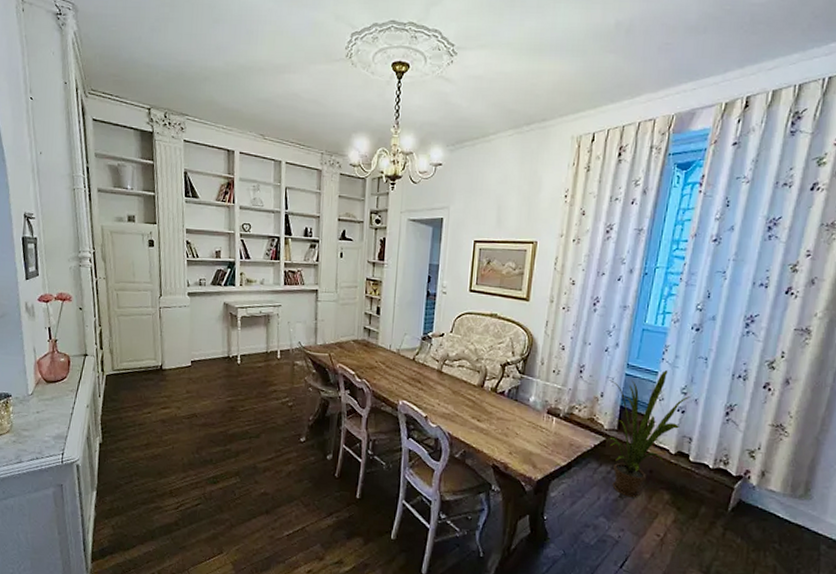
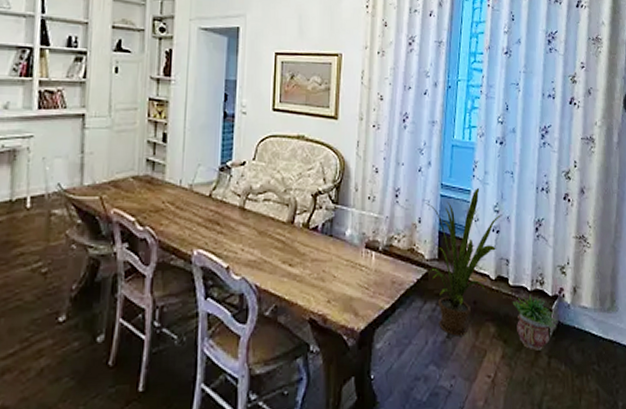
potted plant: none [690,472,739,522] -> present [512,295,558,350]

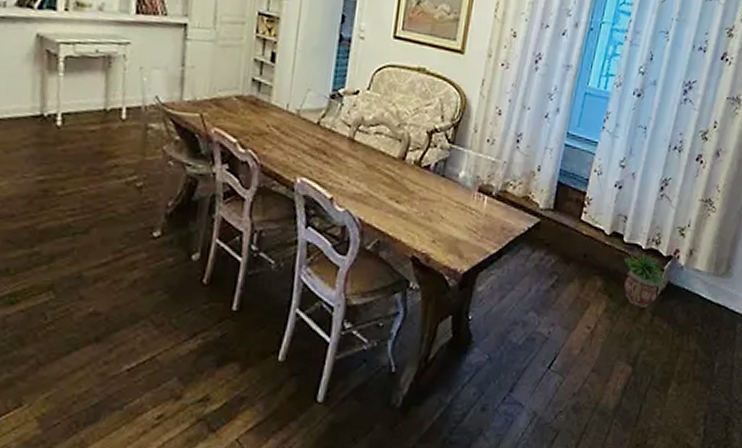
house plant: present [424,187,504,336] -> none [541,139,629,287]

